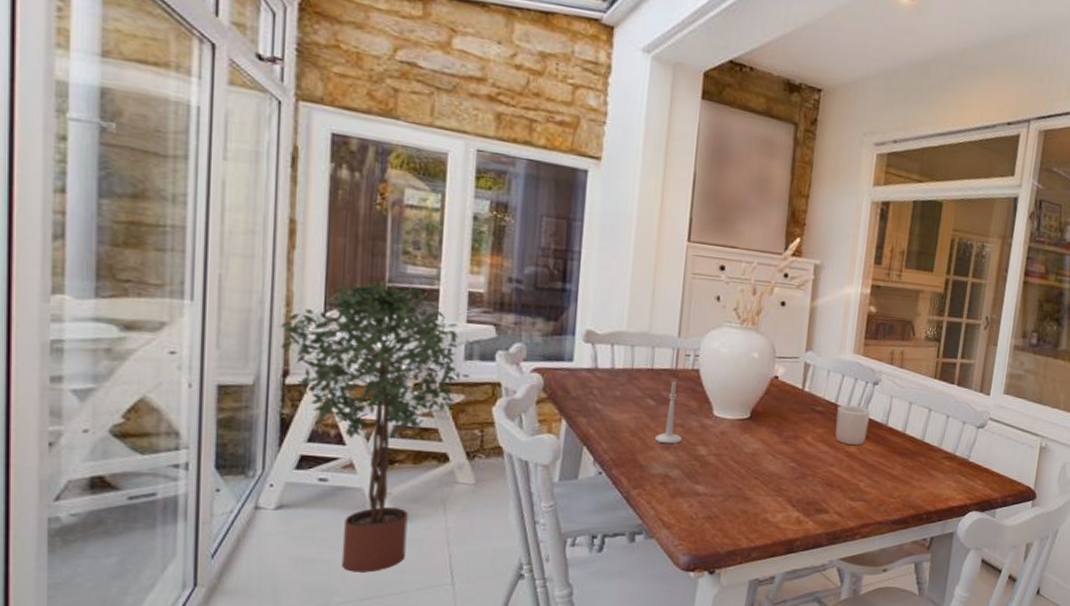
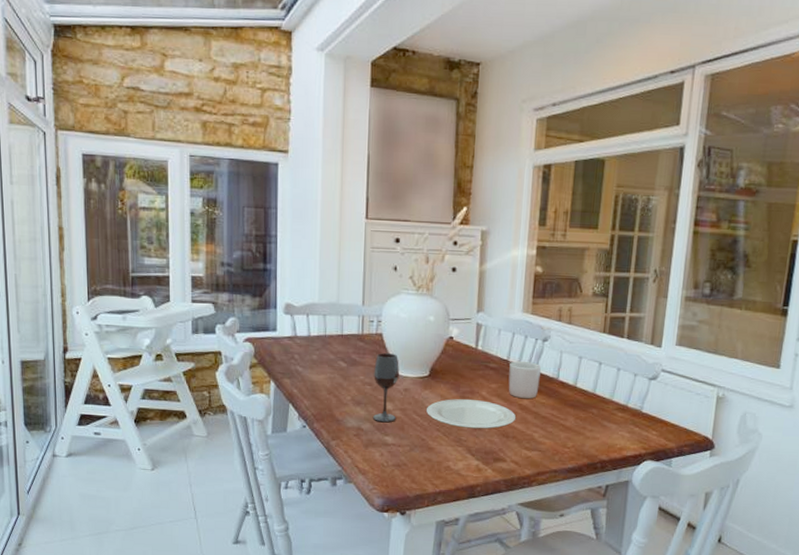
potted tree: present [278,281,471,573] -> none [58,272,198,507]
candlestick: present [654,381,683,444] -> none [347,345,372,401]
wine glass: none [682,391,717,470] -> present [372,353,400,423]
plate: none [744,444,842,478] -> present [426,398,516,429]

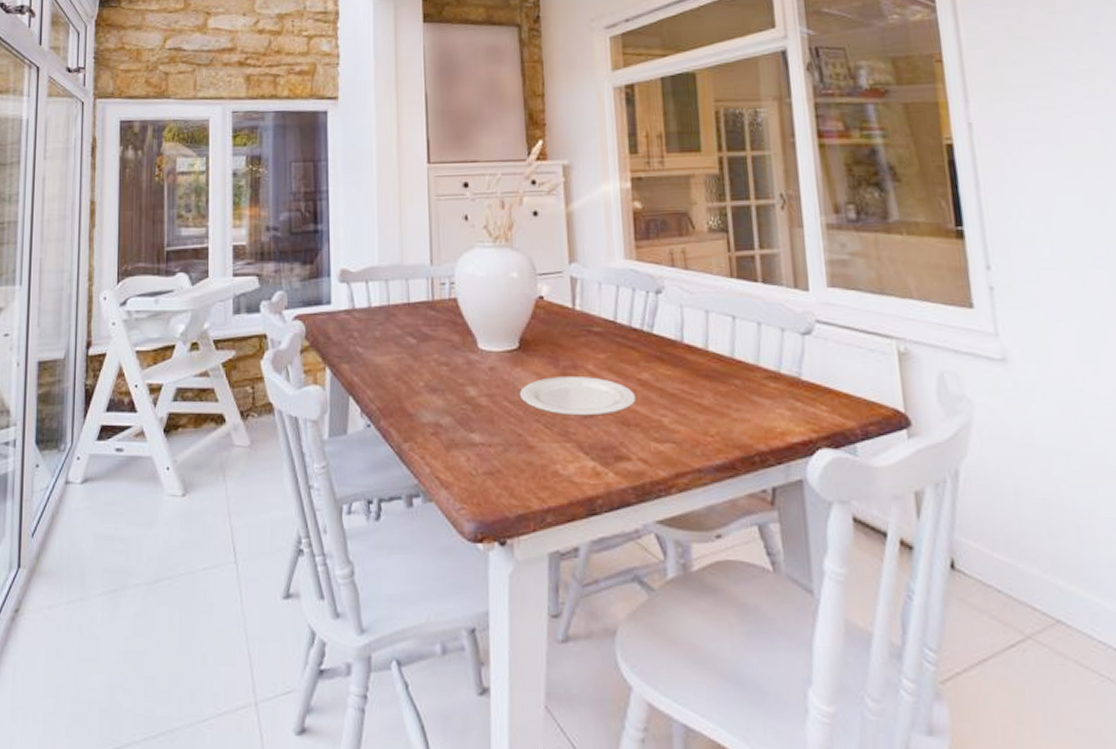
wine glass: present [372,353,400,423] -> none [450,323,483,415]
mug: present [508,361,541,398] -> none [618,322,660,370]

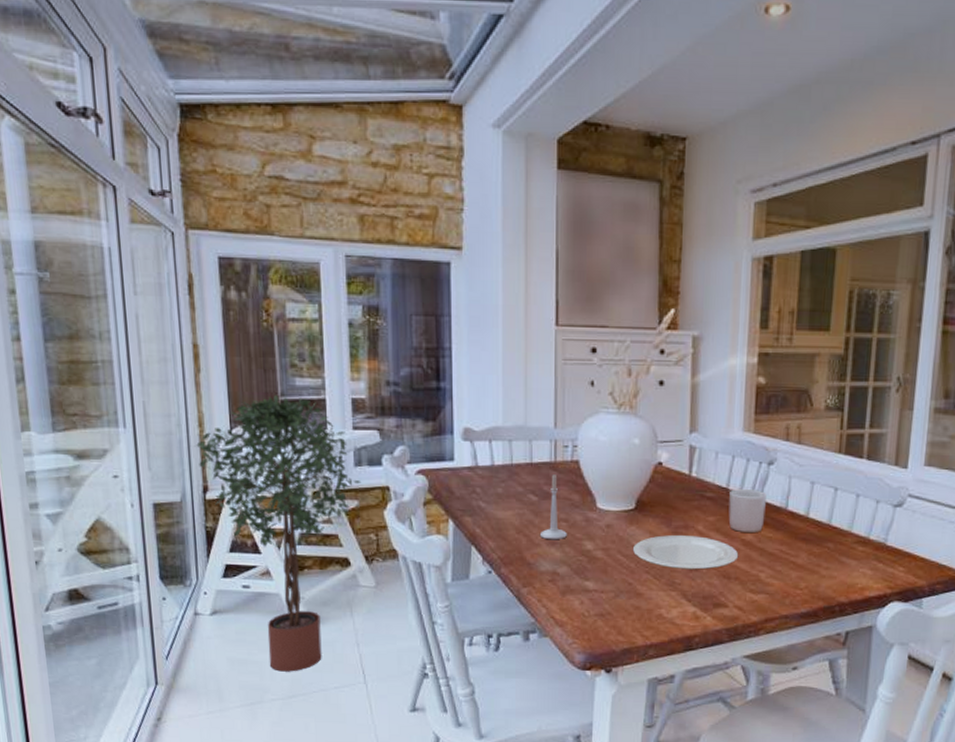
potted tree: none [83,246,239,550] -> present [195,395,362,672]
candlestick: none [419,314,450,387] -> present [539,474,568,540]
mug: none [618,322,660,370] -> present [728,489,766,532]

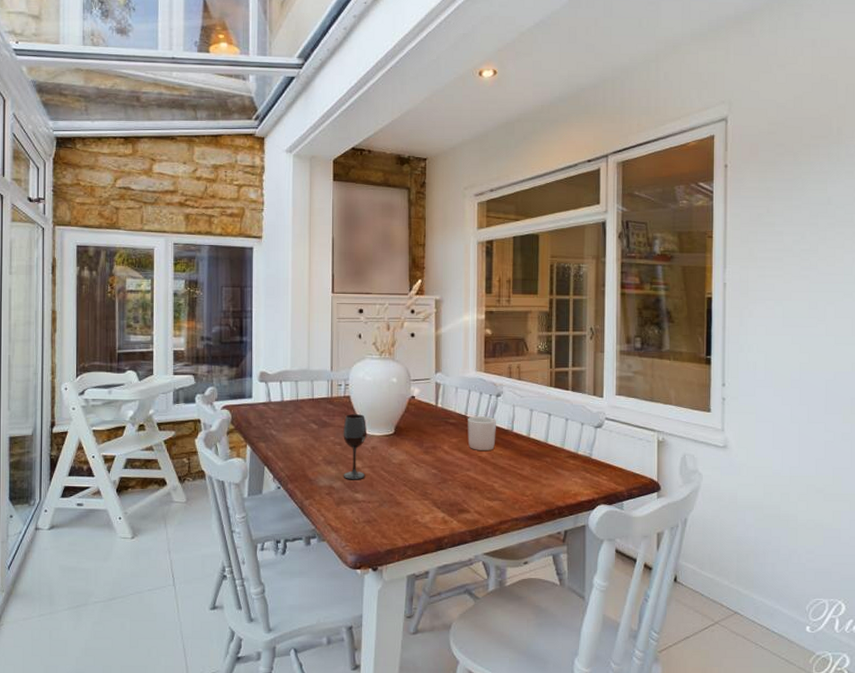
potted tree: present [195,395,362,672] -> none [47,349,178,577]
candlestick: present [539,474,568,540] -> none [319,407,342,460]
wine glass: none [569,483,601,565] -> present [343,414,367,480]
plate: present [632,534,739,570] -> none [392,453,477,482]

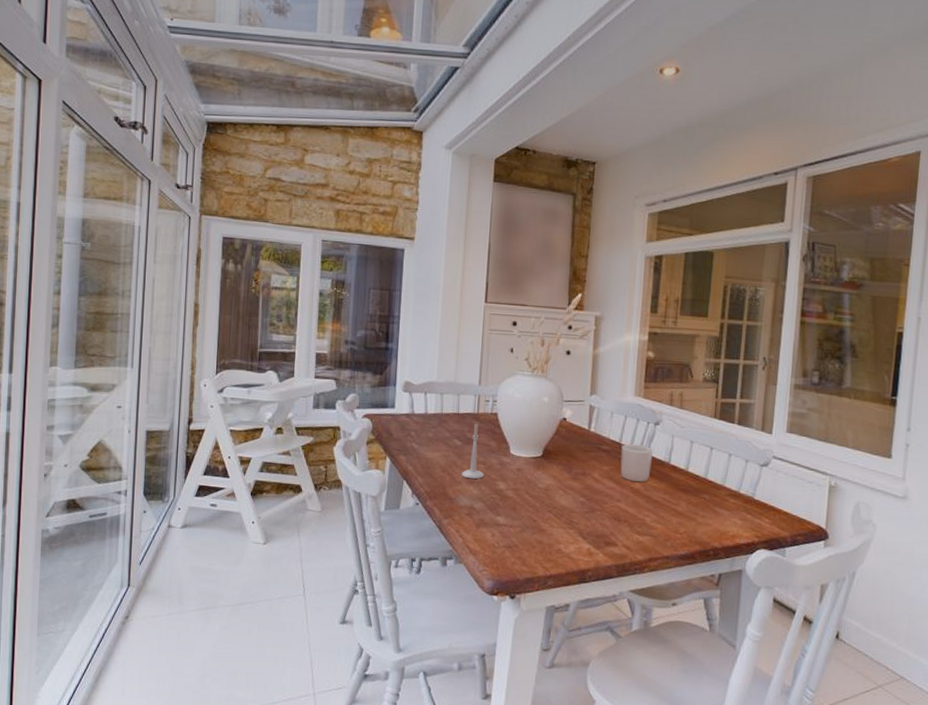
candlestick: none [319,407,342,460] -> present [461,424,485,480]
wine glass: present [343,414,367,480] -> none [485,432,513,503]

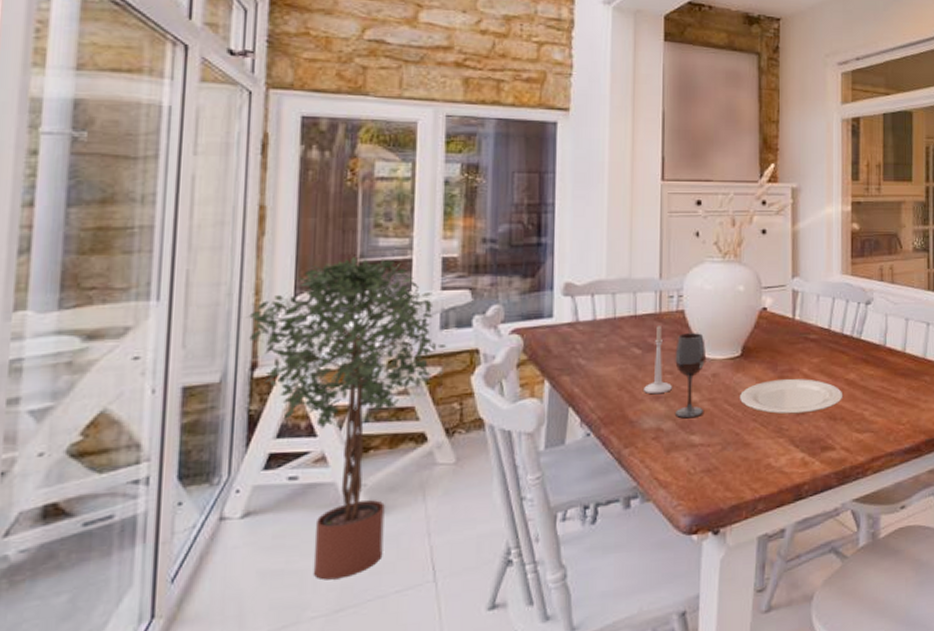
potted tree: none [186,347,318,582] -> present [247,257,447,580]
wine glass: none [485,432,513,503] -> present [674,333,707,419]
plate: none [538,480,628,512] -> present [739,378,843,415]
mug: present [620,444,653,482] -> none [832,329,866,372]

